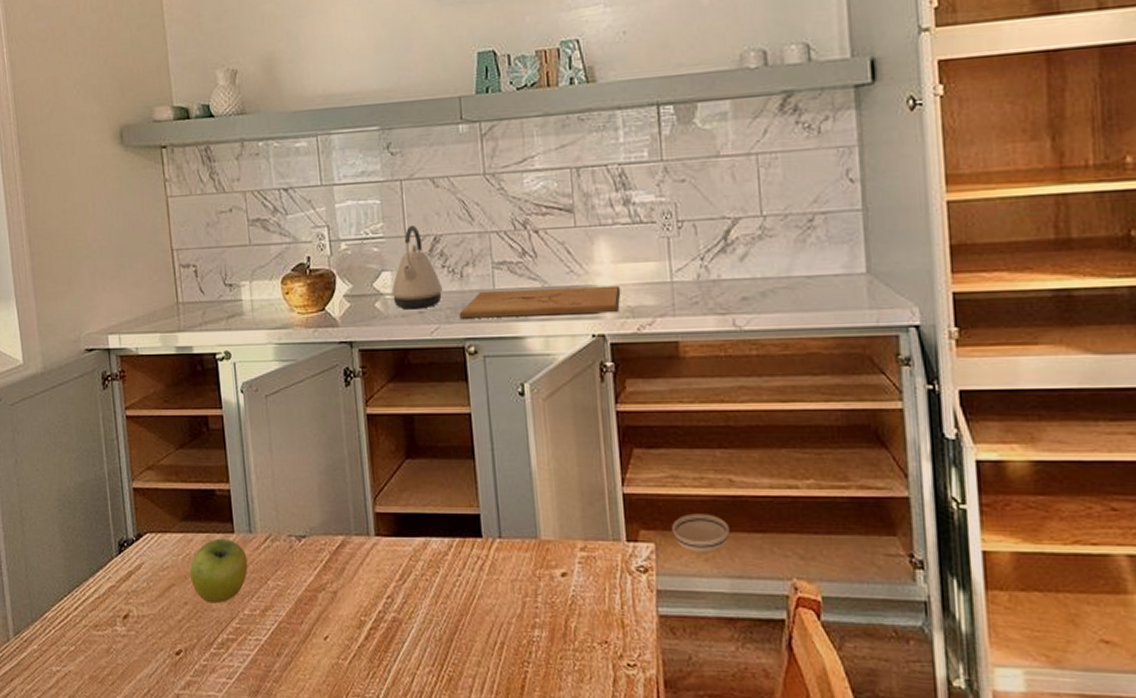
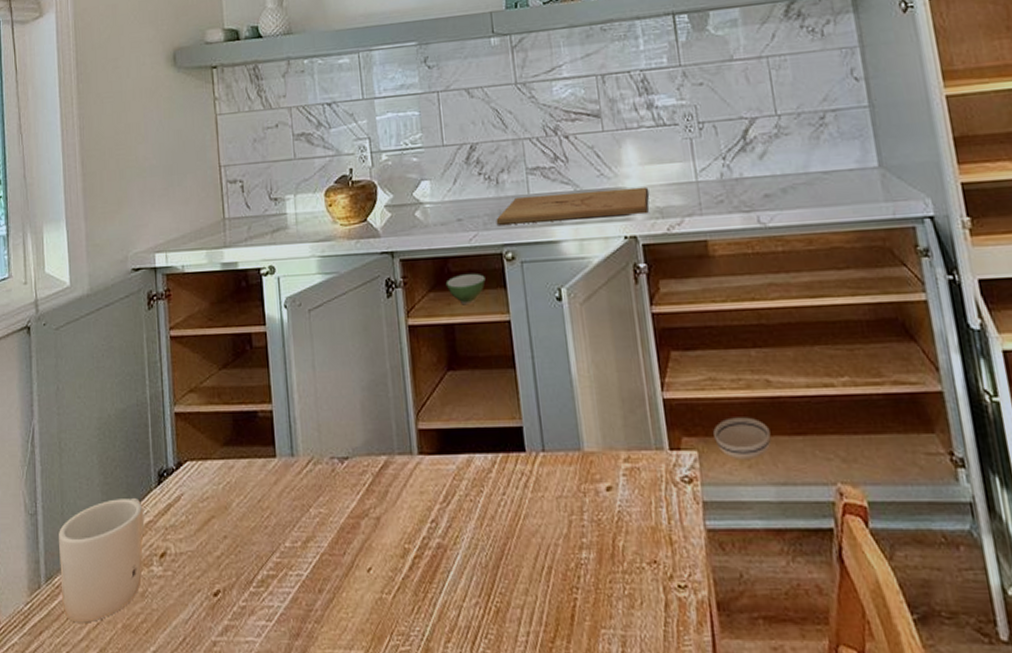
mug: none [24,564,107,673] -> present [59,497,145,623]
fruit: present [190,538,248,604] -> none [230,463,290,536]
kettle: present [391,224,443,310] -> none [430,134,480,218]
bowl: none [405,365,447,397] -> present [445,273,486,305]

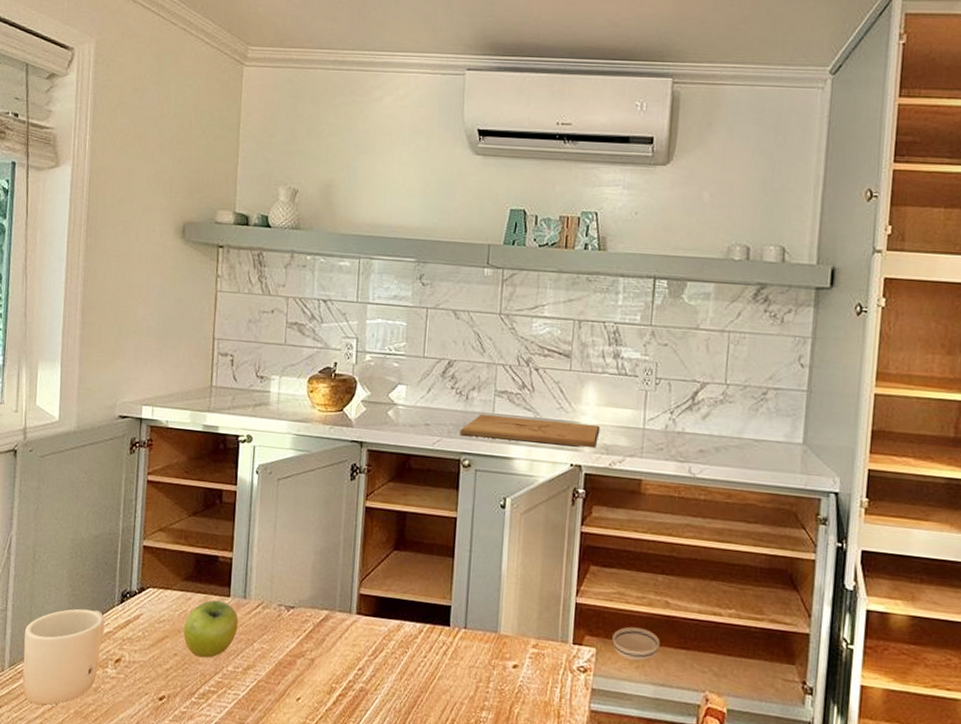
fruit: none [230,463,290,536] -> present [183,600,239,658]
bowl: present [445,273,486,305] -> none [405,471,441,499]

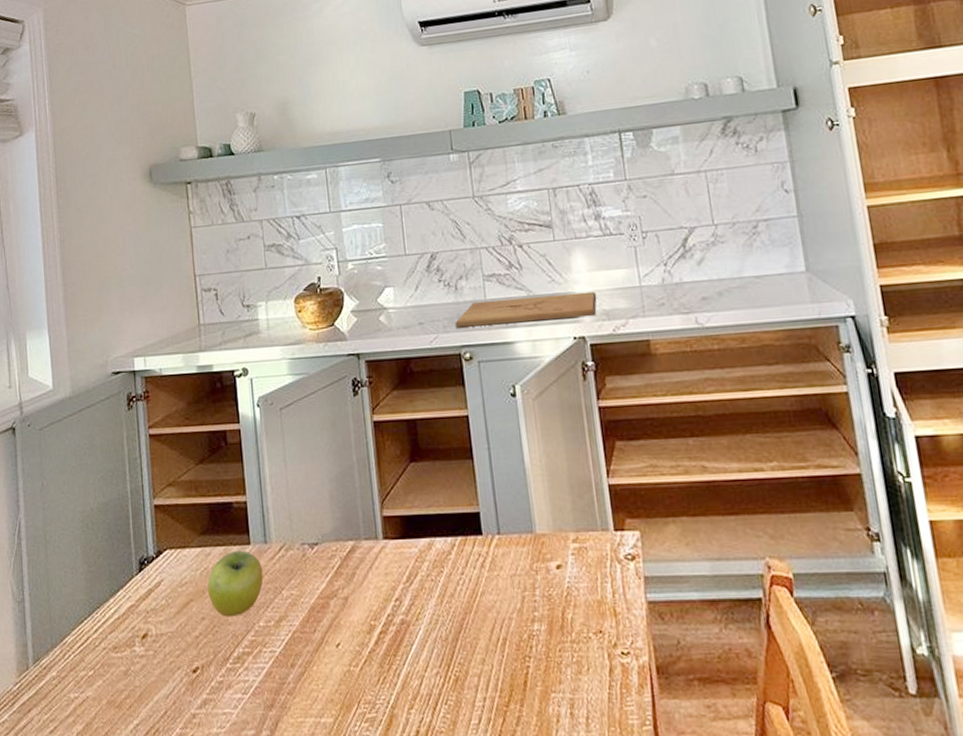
mug: present [22,608,105,705] -> none [45,584,127,701]
bowl: present [612,626,660,662] -> none [654,499,707,538]

